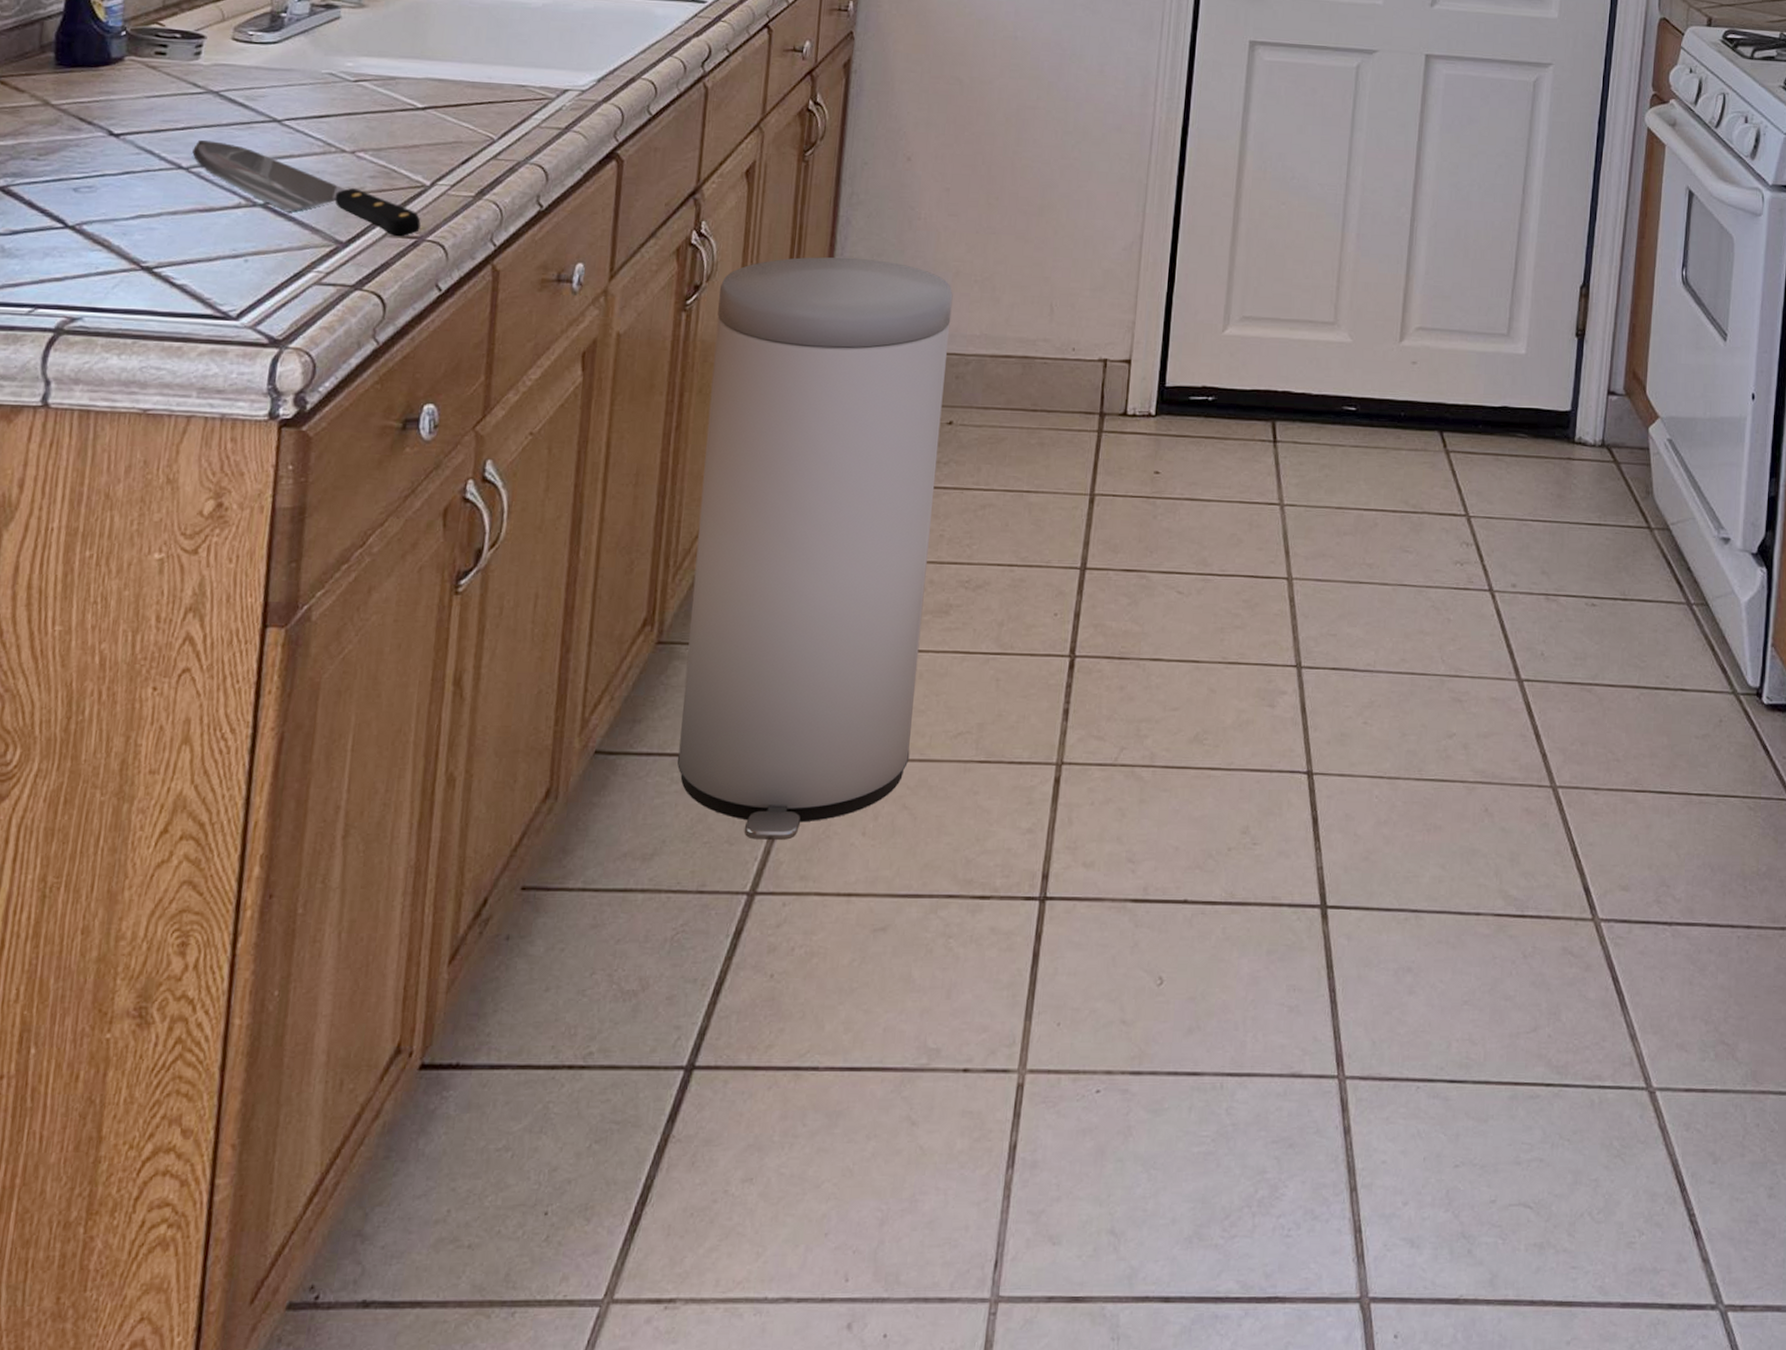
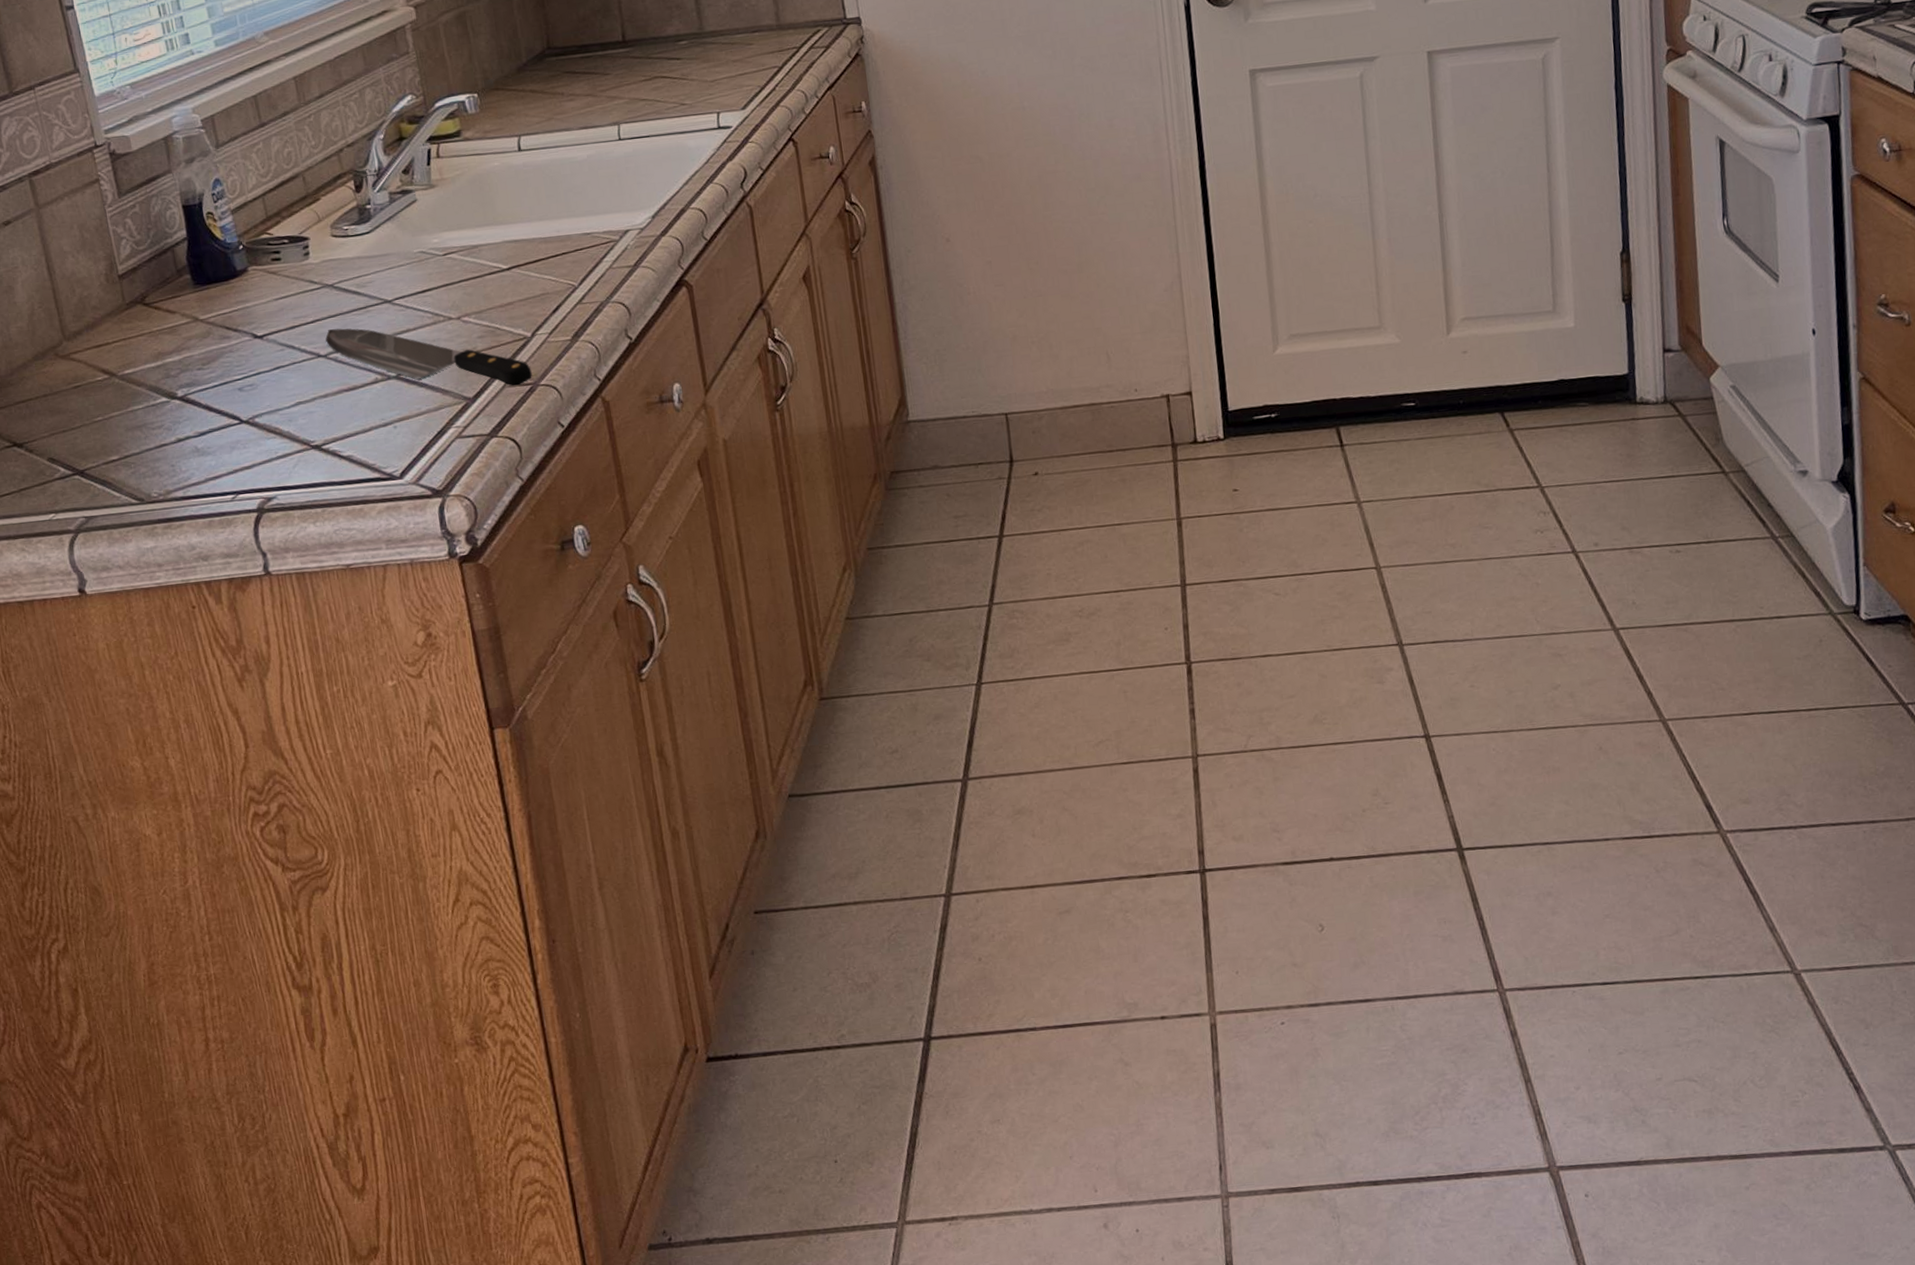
pedal bin: present [677,257,953,840] -> none [803,337,1060,851]

